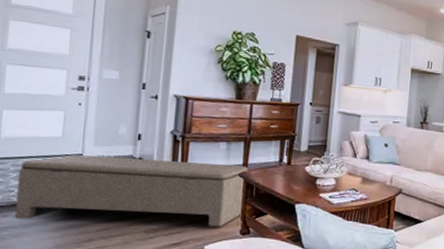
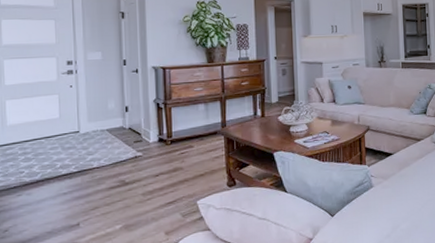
bench: present [15,155,249,227] -> none [25,123,227,197]

